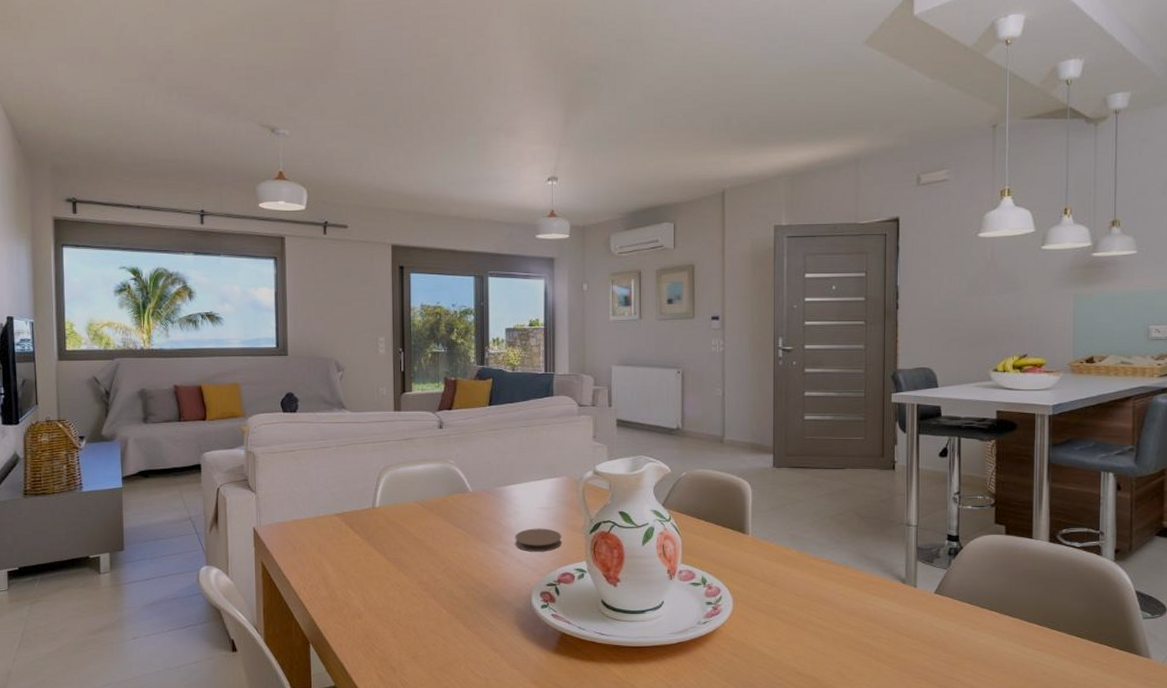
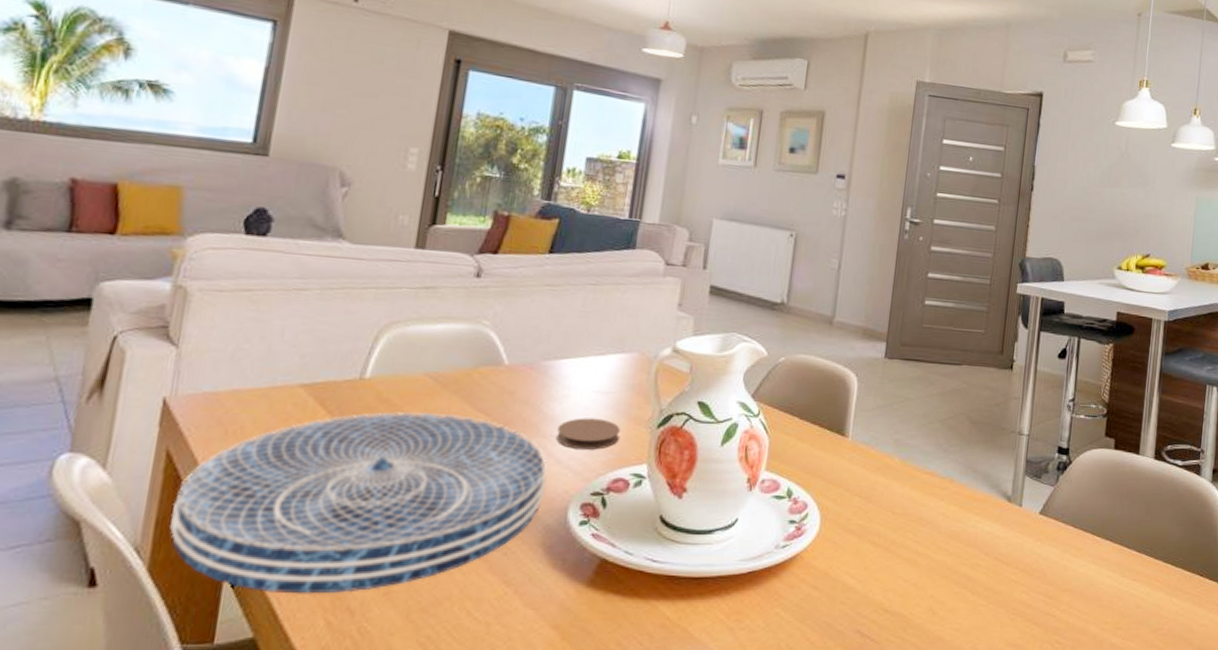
placemat: none [271,530,513,657] -> present [170,412,548,594]

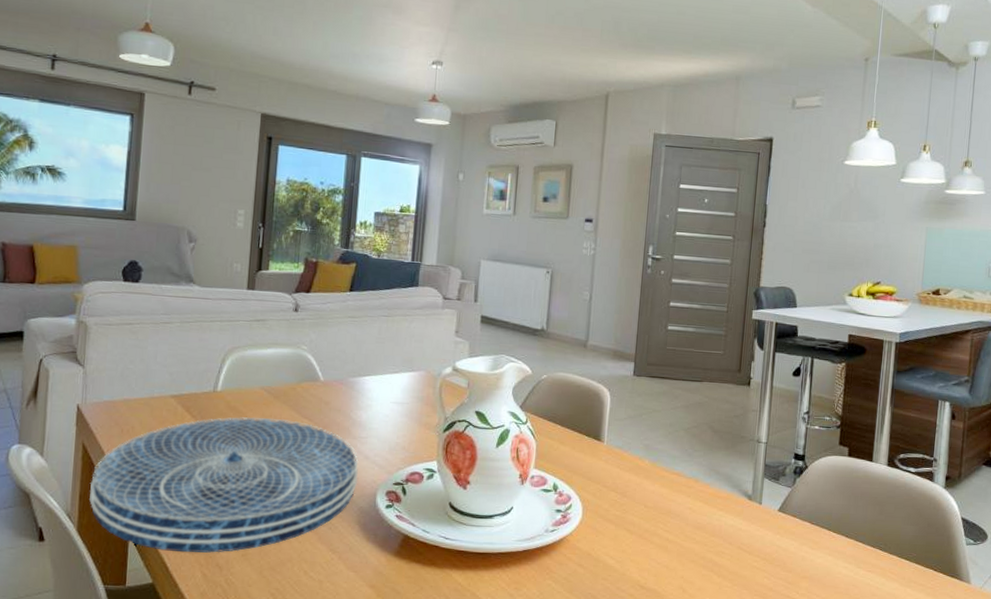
coaster: present [556,417,620,450] -> none [364,423,414,449]

